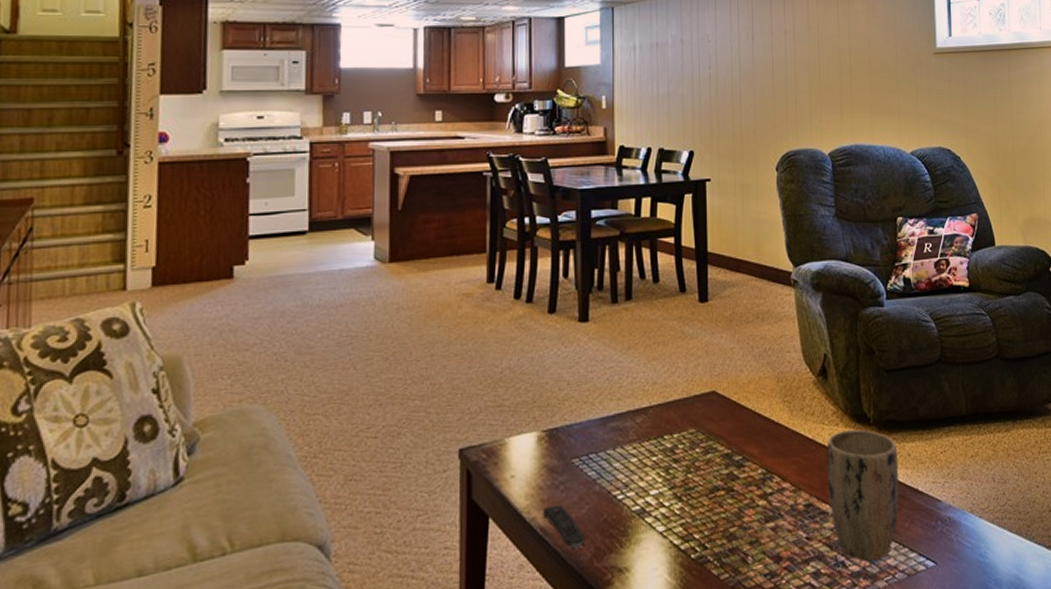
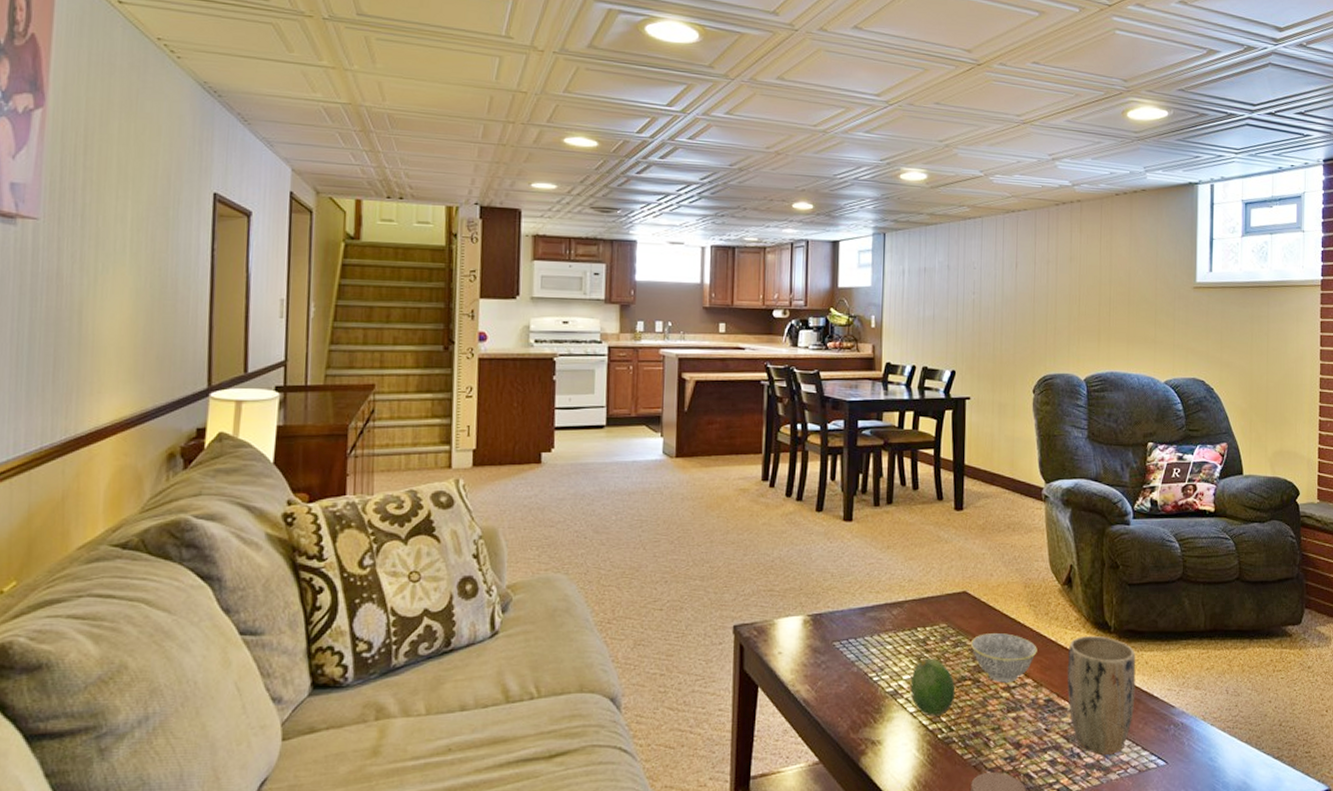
remote control: present [543,504,585,550] -> none [806,681,843,722]
fruit: none [659,468,708,535] -> present [910,658,956,717]
bowl: none [722,434,794,490] -> present [970,633,1037,683]

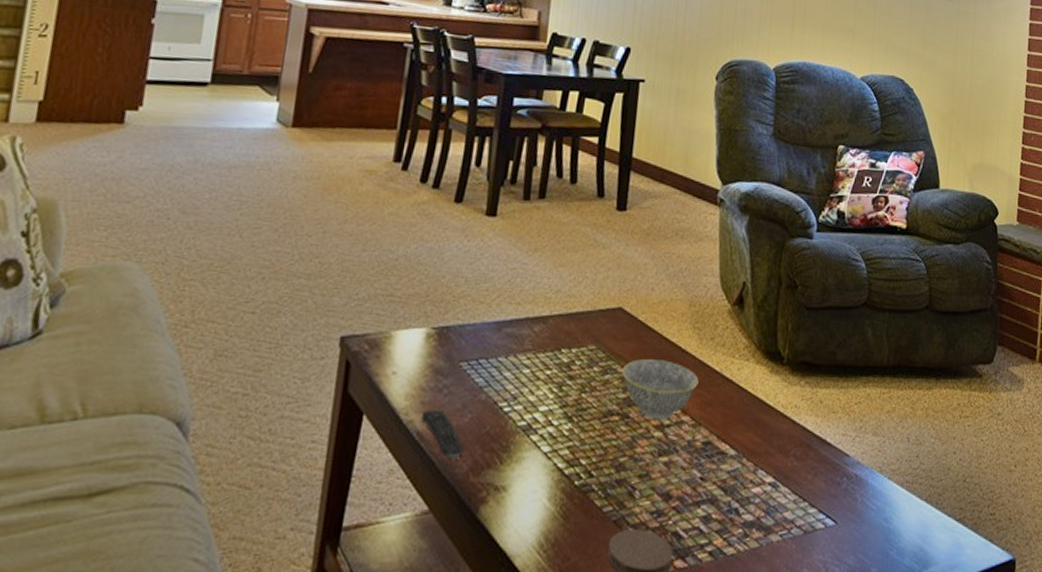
remote control: none [806,681,843,722] -> present [421,409,464,461]
fruit: present [910,658,956,717] -> none [546,387,601,458]
plant pot: present [1067,635,1136,755] -> none [729,366,810,511]

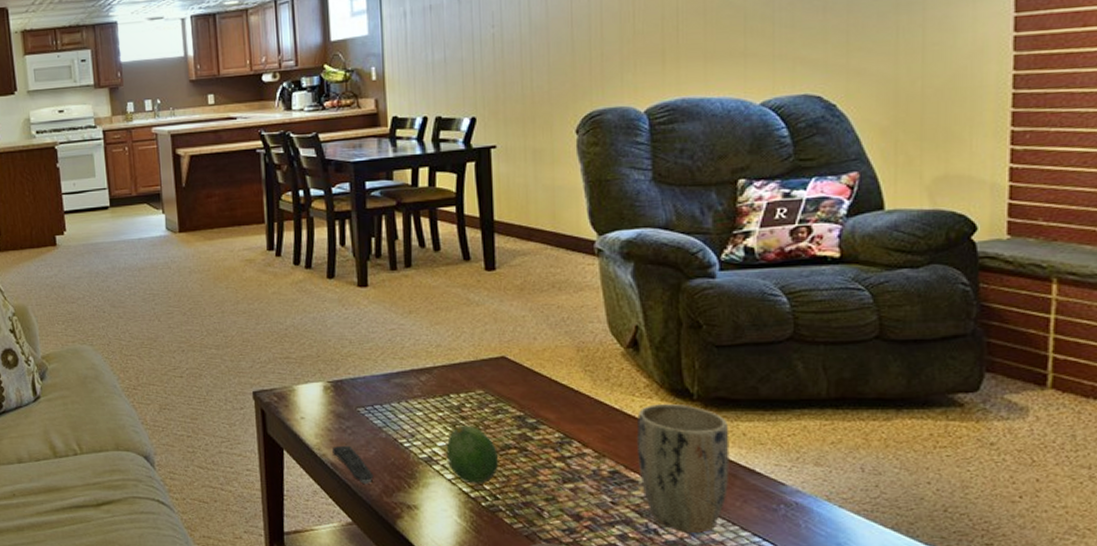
fruit: none [546,387,601,458] -> present [446,426,499,484]
bowl: present [621,359,699,420] -> none [513,400,597,452]
plant pot: none [729,366,810,511] -> present [636,403,730,533]

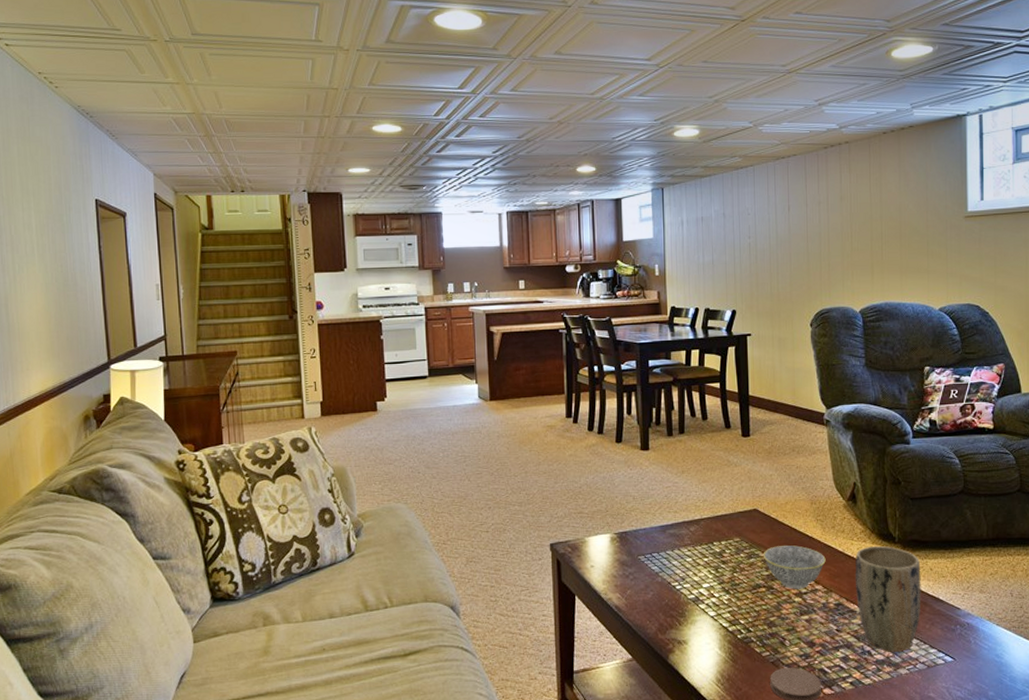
remote control: present [332,445,374,485] -> none [617,589,651,624]
fruit: present [446,426,499,484] -> none [710,569,752,619]
bowl: none [513,400,597,452] -> present [763,545,826,589]

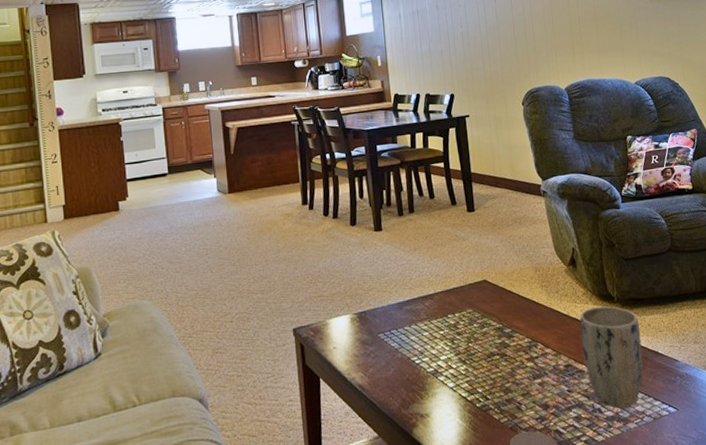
bowl: present [763,545,826,589] -> none [494,312,553,355]

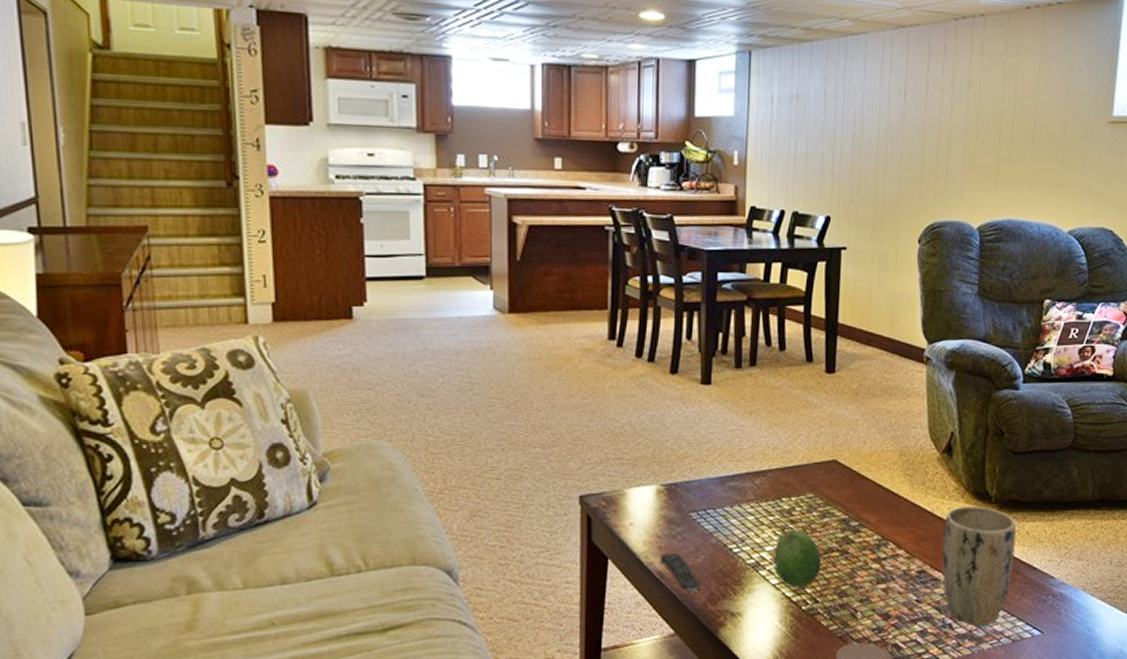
remote control: none [360,367,394,401] -> present [660,552,700,594]
fruit: none [447,339,487,389] -> present [773,529,822,588]

